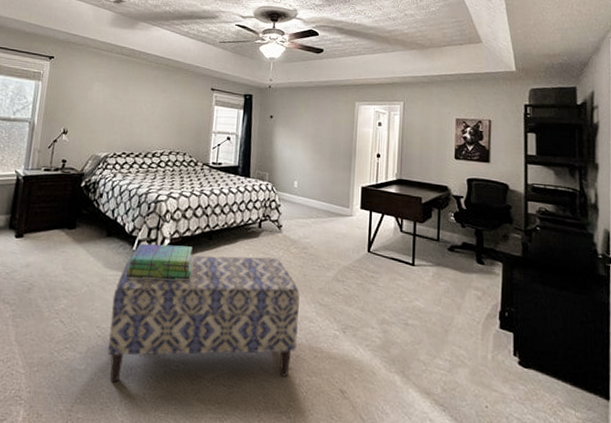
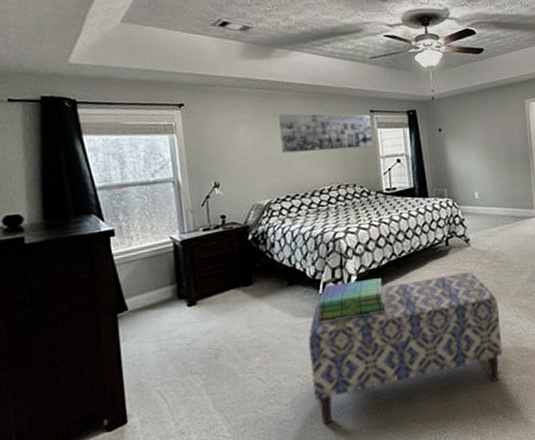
wall art: none [127,78,210,121] -> present [279,113,373,153]

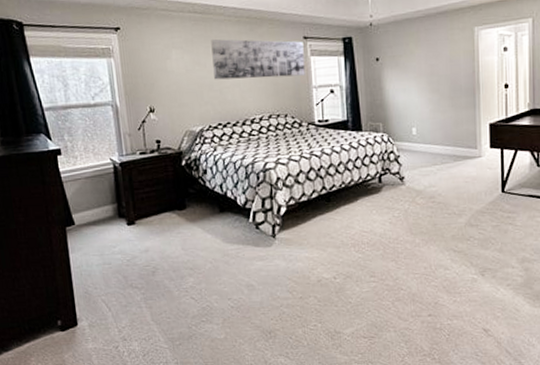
bench: present [308,272,503,425] -> none [238,211,434,347]
stack of books: present [317,278,386,322] -> none [247,211,315,249]

